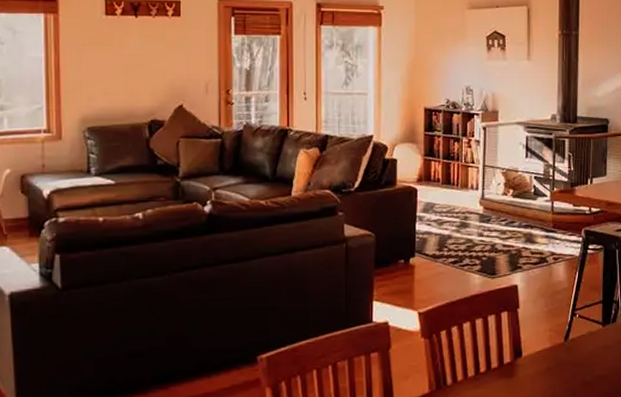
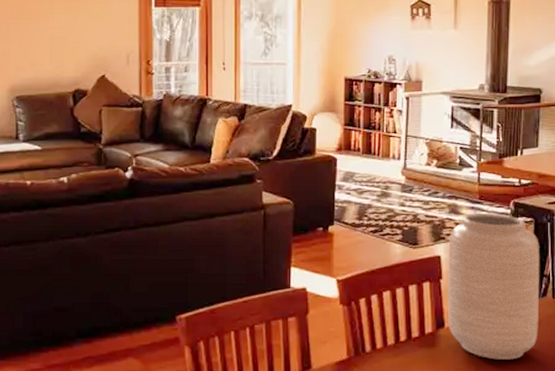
vase: none [525,242,610,387] -> present [448,214,540,360]

